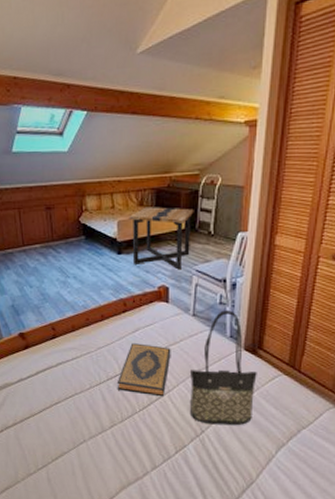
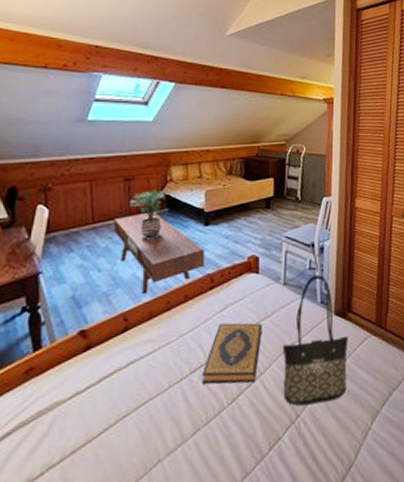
coffee table: none [39,239,118,310] -> present [113,212,205,295]
potted plant: none [51,218,82,263] -> present [130,189,166,239]
side table: present [129,207,194,270] -> none [217,175,282,238]

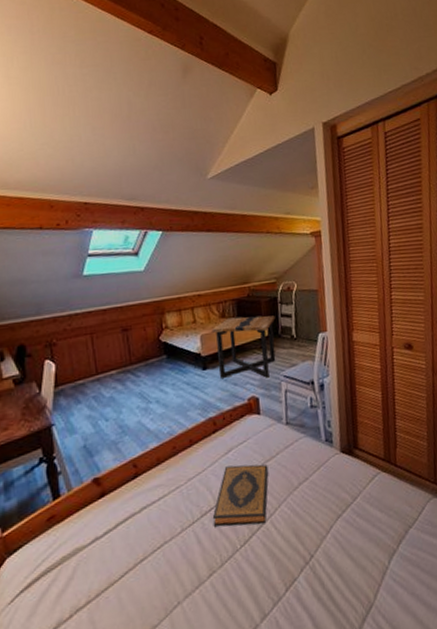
coffee table: present [113,212,205,295] -> none [115,359,206,441]
potted plant: present [130,189,166,239] -> none [129,337,163,387]
side table: none [217,175,282,238] -> present [211,315,276,378]
tote bag: present [282,275,348,406] -> none [289,412,360,547]

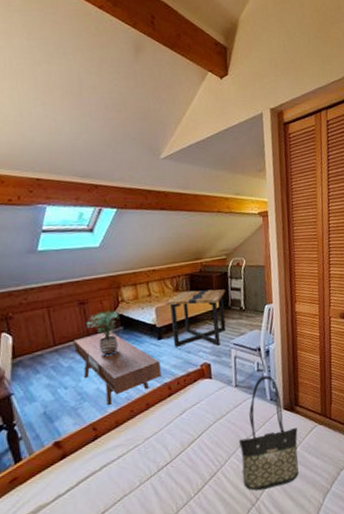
coffee table: none [115,359,206,441] -> present [73,331,162,406]
potted plant: none [129,337,163,387] -> present [86,310,120,357]
hardback book: present [212,464,269,527] -> none [168,422,220,479]
tote bag: none [289,412,360,547] -> present [238,375,299,491]

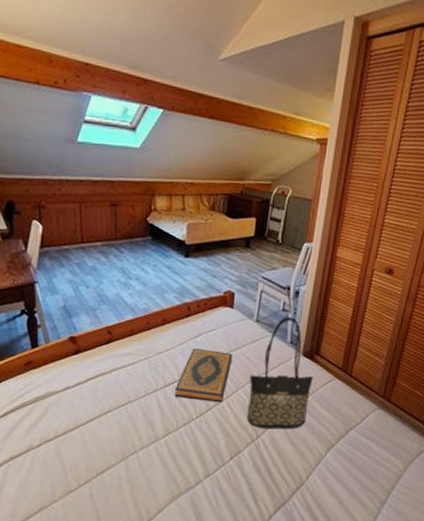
coffee table: present [73,331,162,406] -> none [100,238,183,313]
potted plant: present [86,310,120,357] -> none [115,217,149,264]
side table: present [166,289,226,347] -> none [199,211,265,276]
hardback book: none [168,422,220,479] -> present [174,348,233,403]

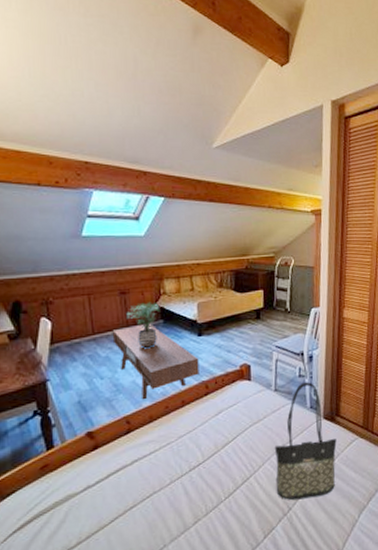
coffee table: none [100,238,183,313] -> present [112,323,199,400]
potted plant: none [115,217,149,264] -> present [126,302,160,349]
hardback book: present [174,348,233,403] -> none [200,426,255,481]

